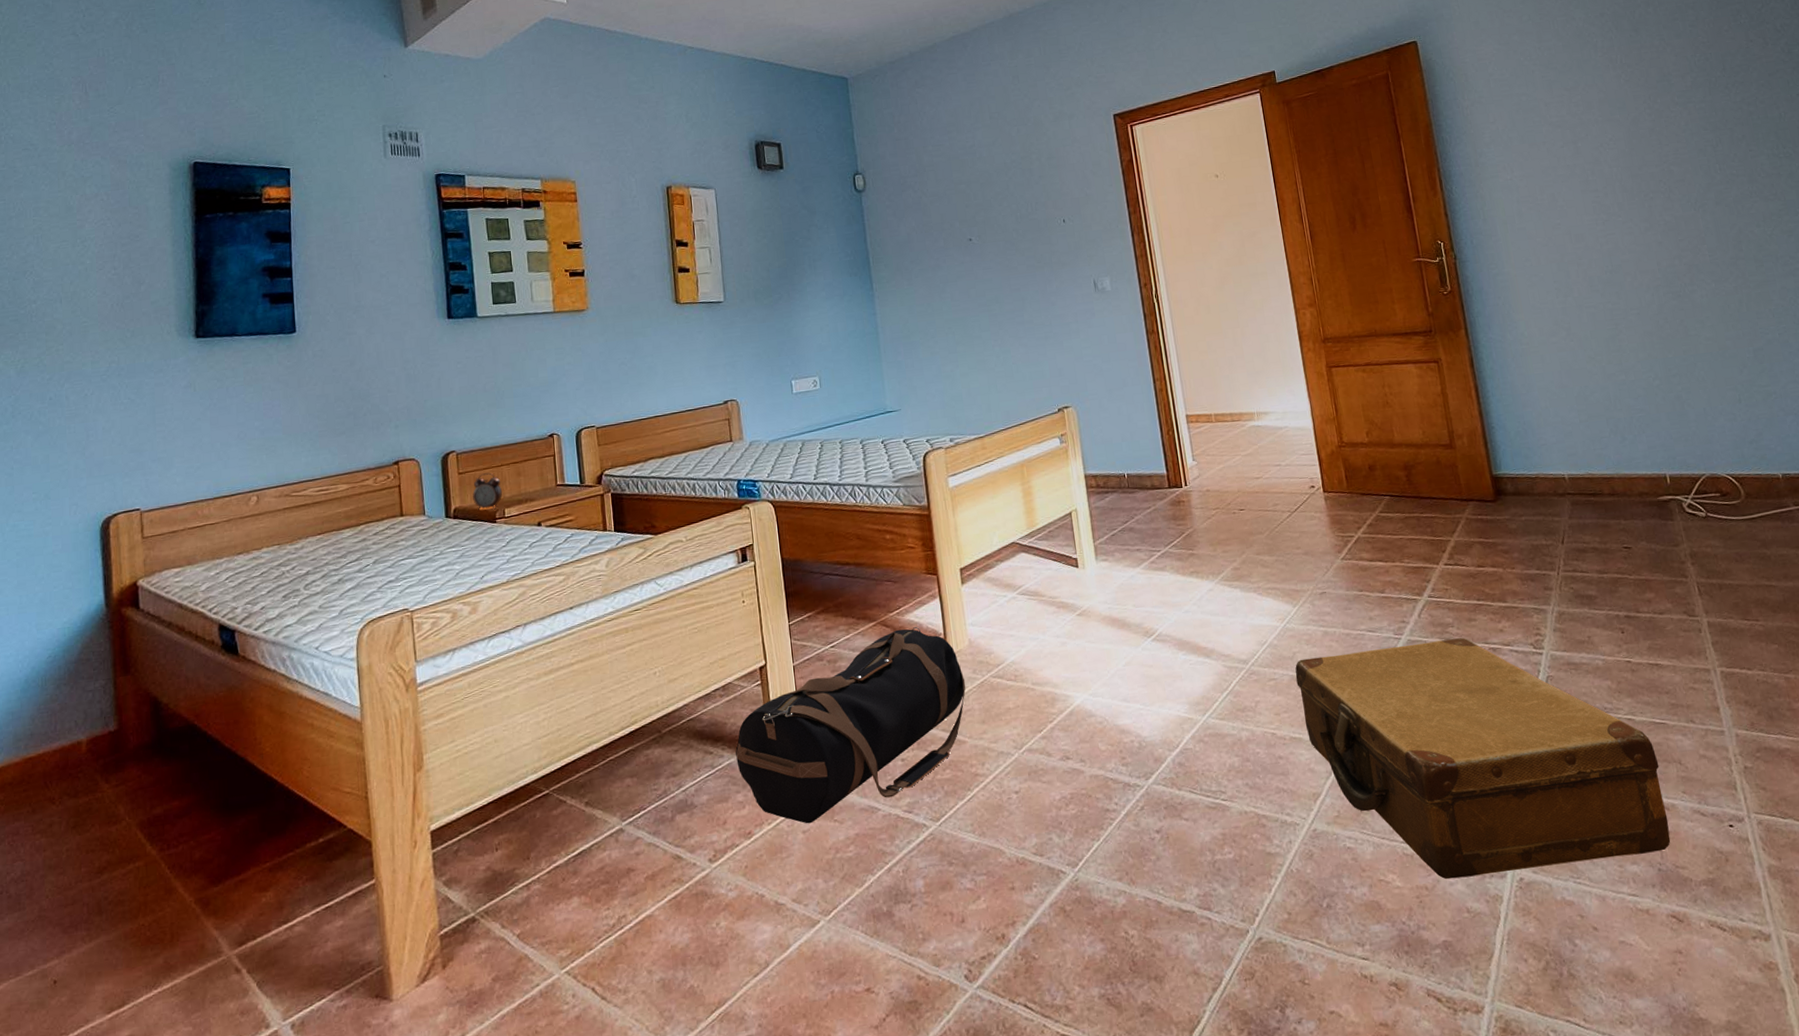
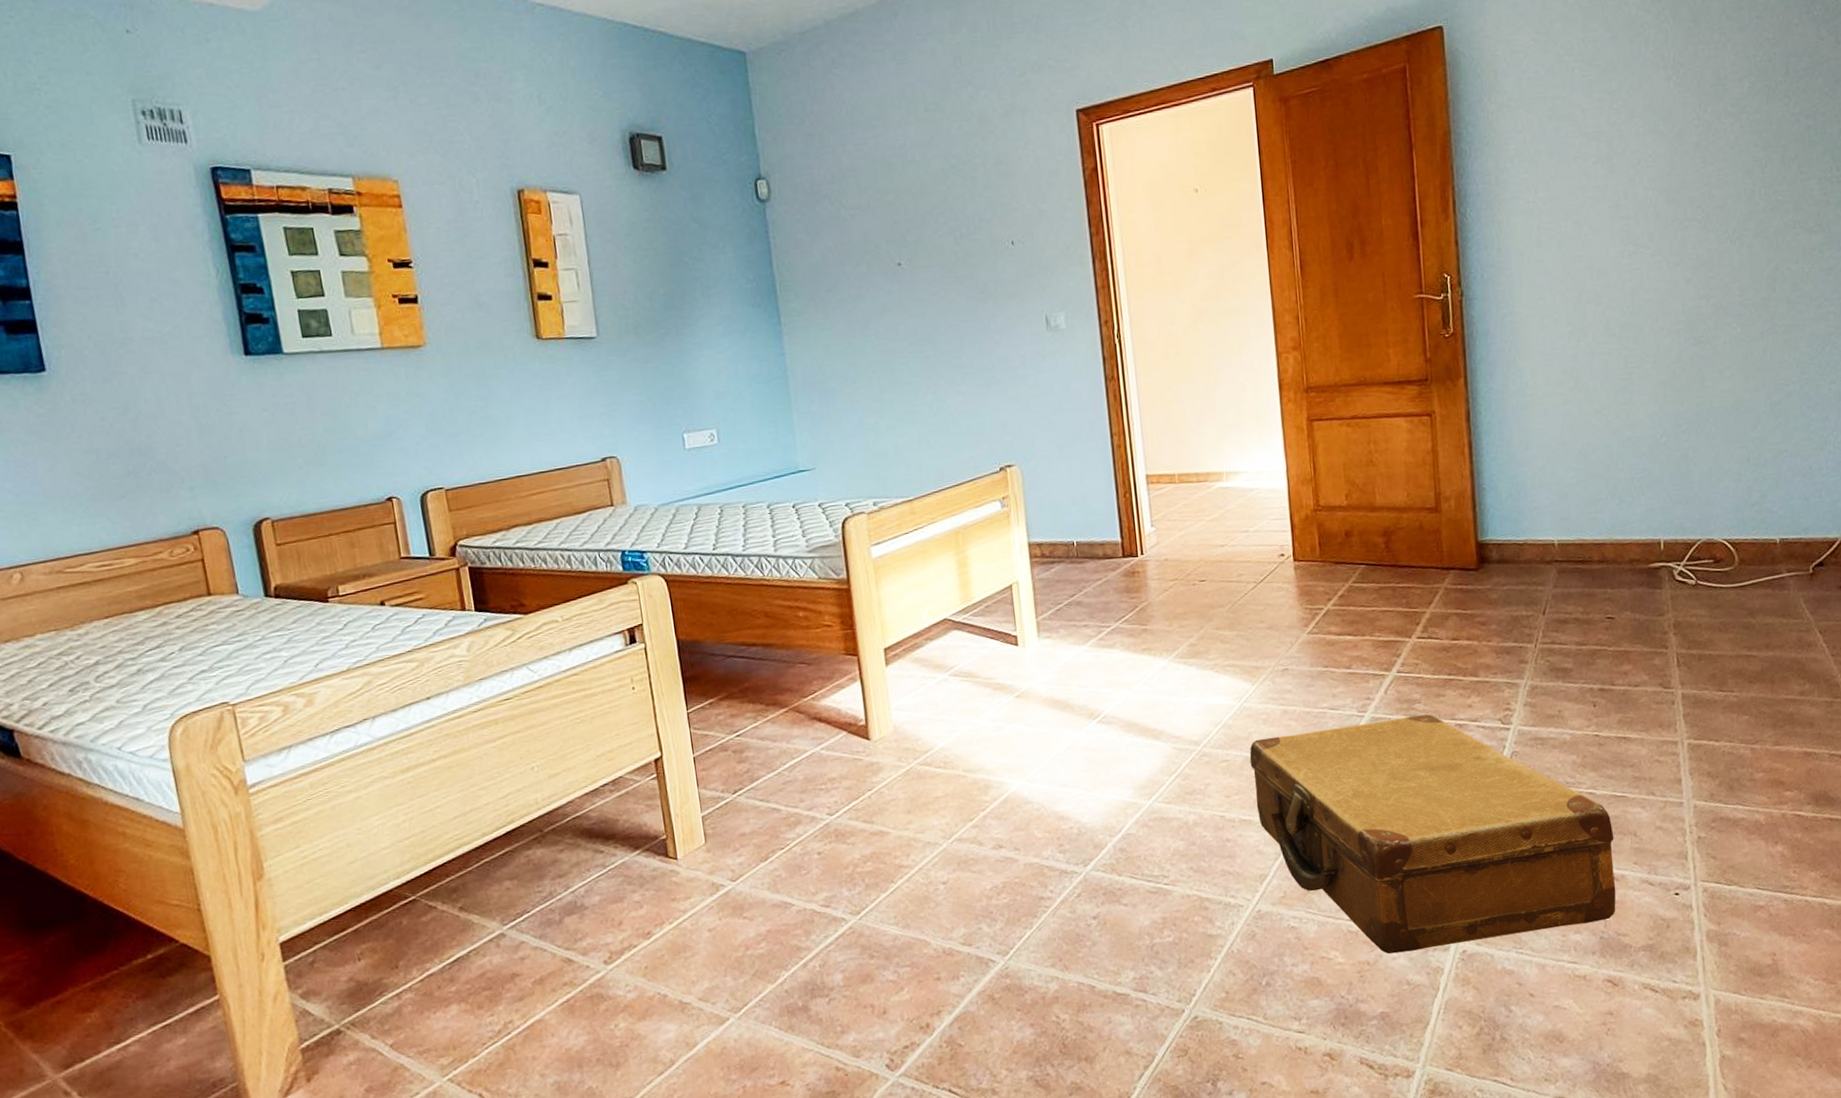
alarm clock: present [472,472,502,511] -> none [296,543,334,588]
duffel bag: present [735,626,966,824] -> none [630,712,890,922]

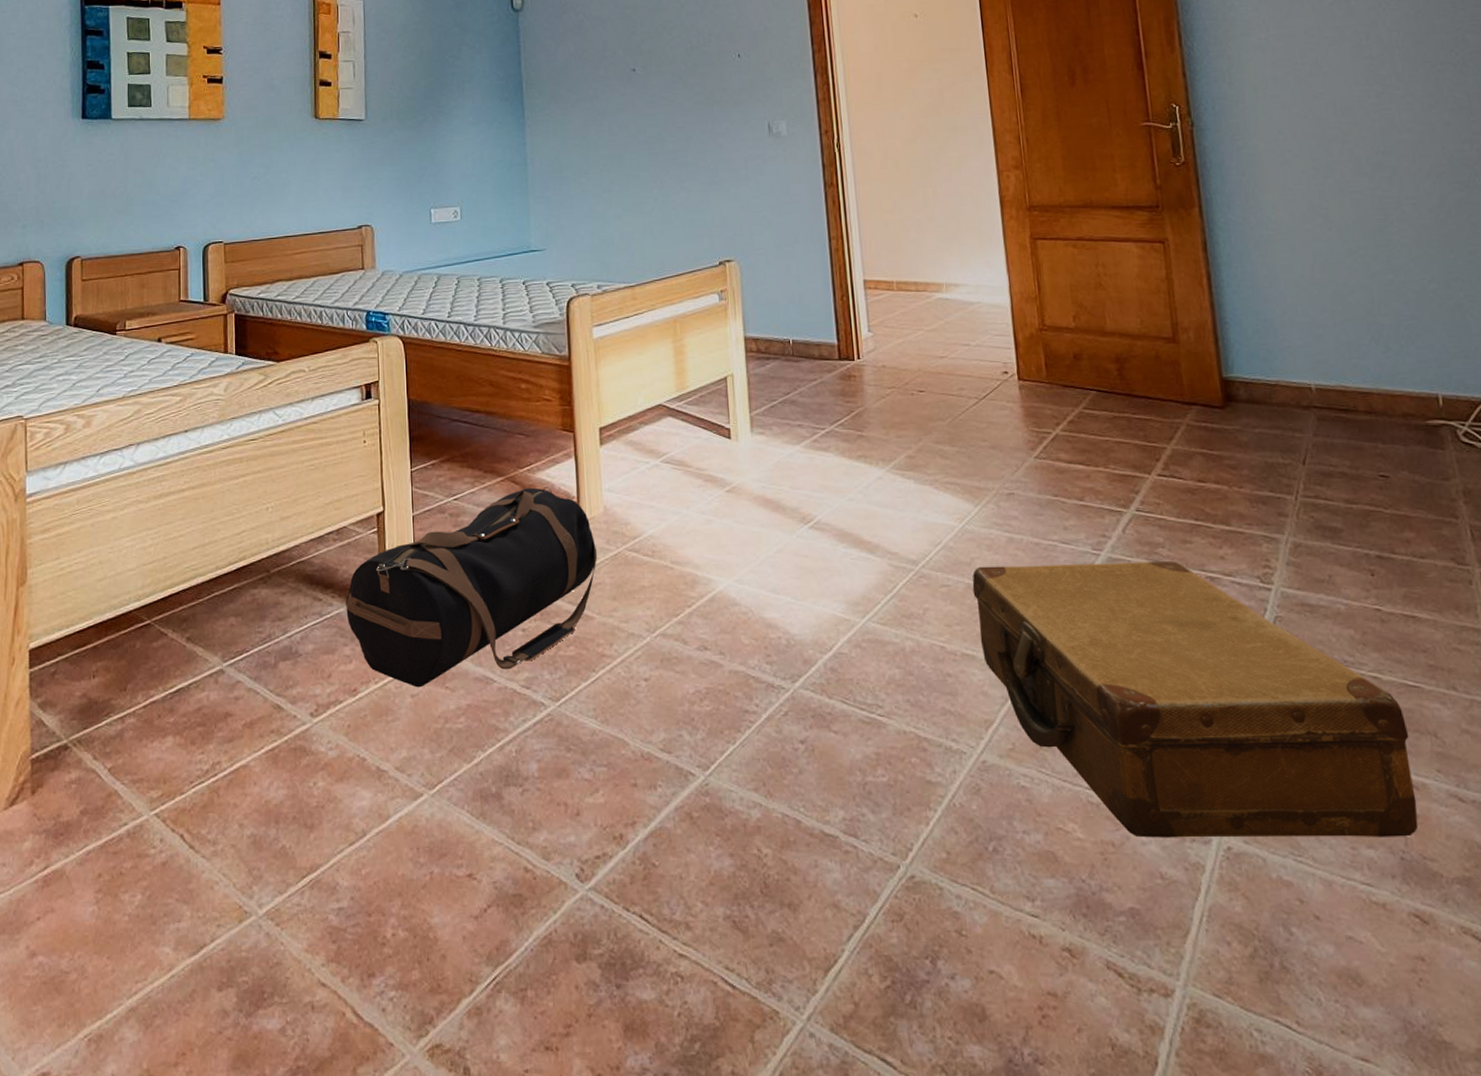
duffel bag: none [630,712,890,922] -> present [346,486,598,688]

